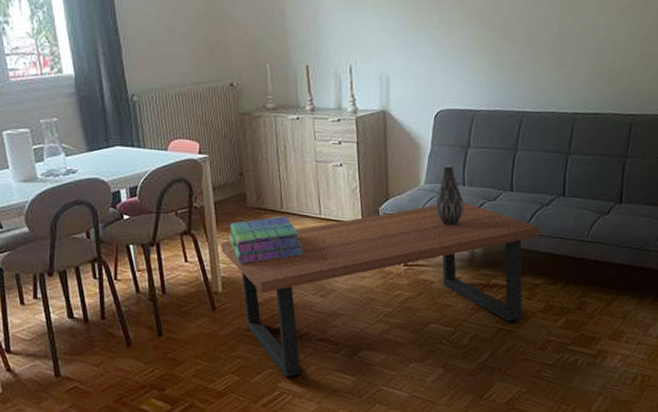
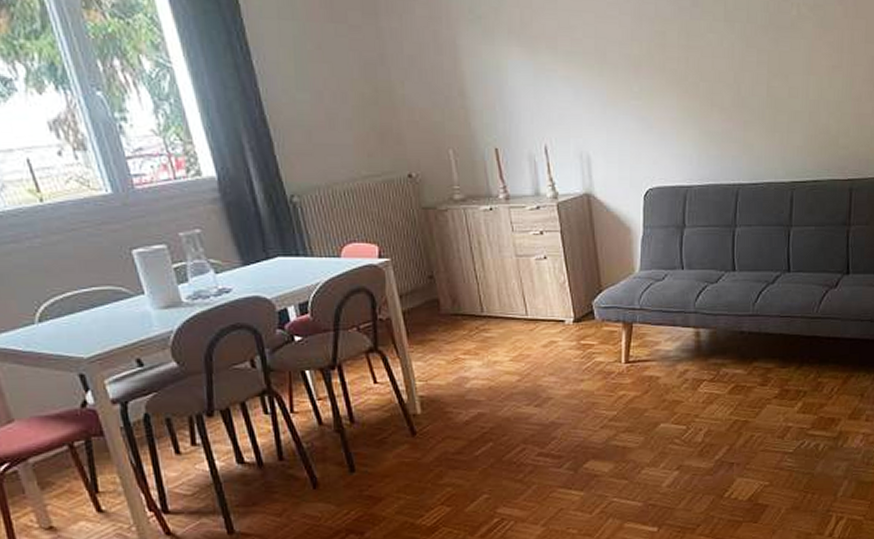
coffee table: present [220,202,540,377] -> none [414,287,767,501]
stack of books: present [228,216,304,264] -> none [423,320,513,380]
vase: present [435,164,464,227] -> none [654,247,685,315]

